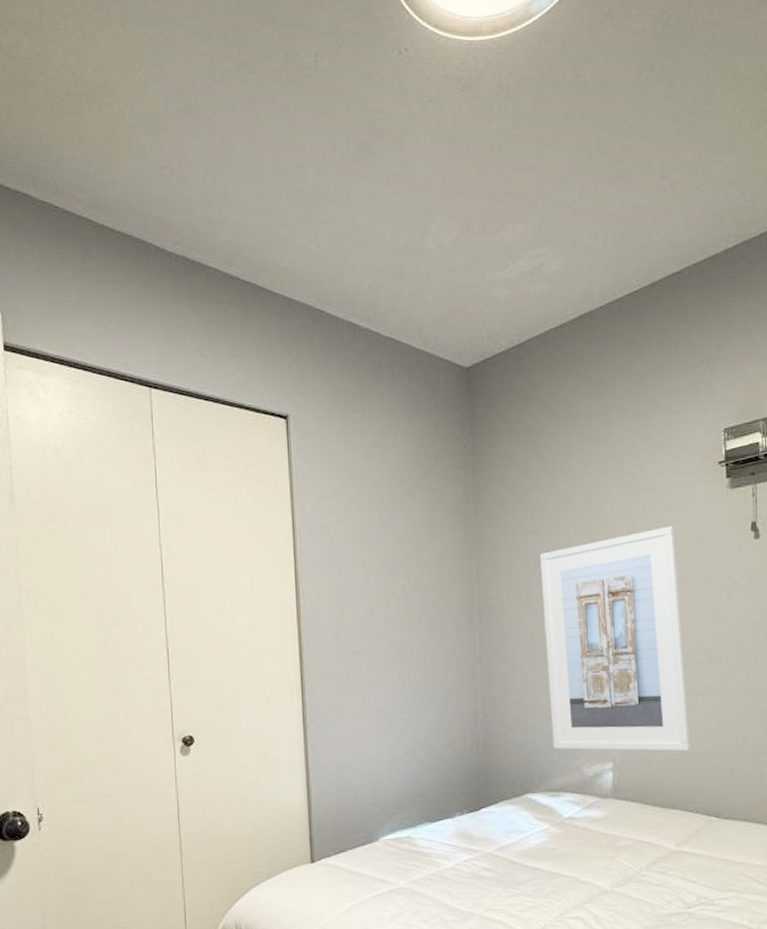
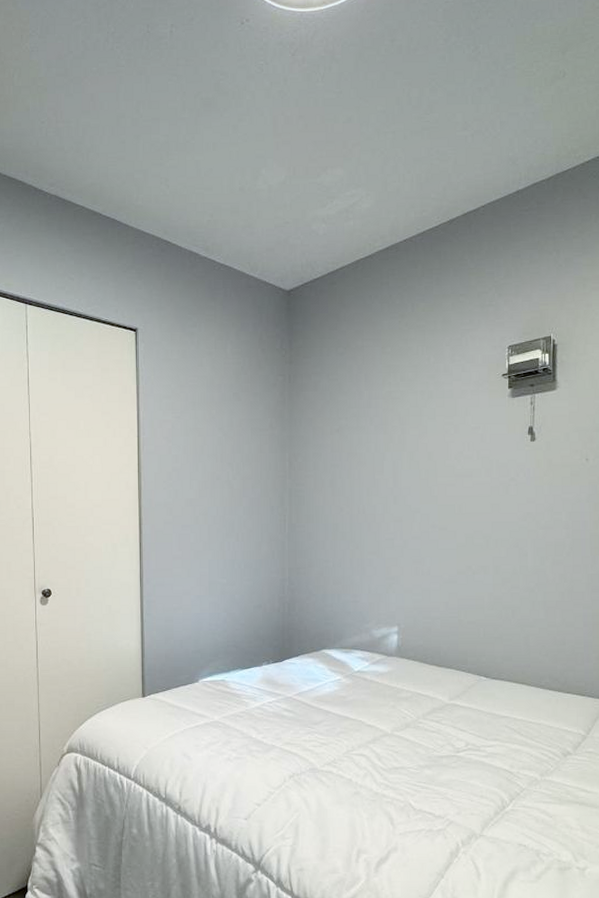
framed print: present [540,526,690,752] -> none [344,428,466,620]

